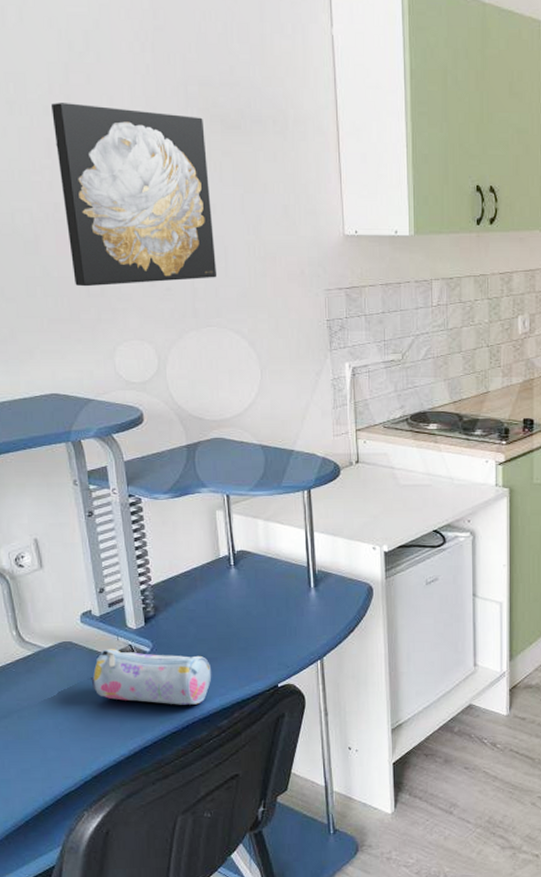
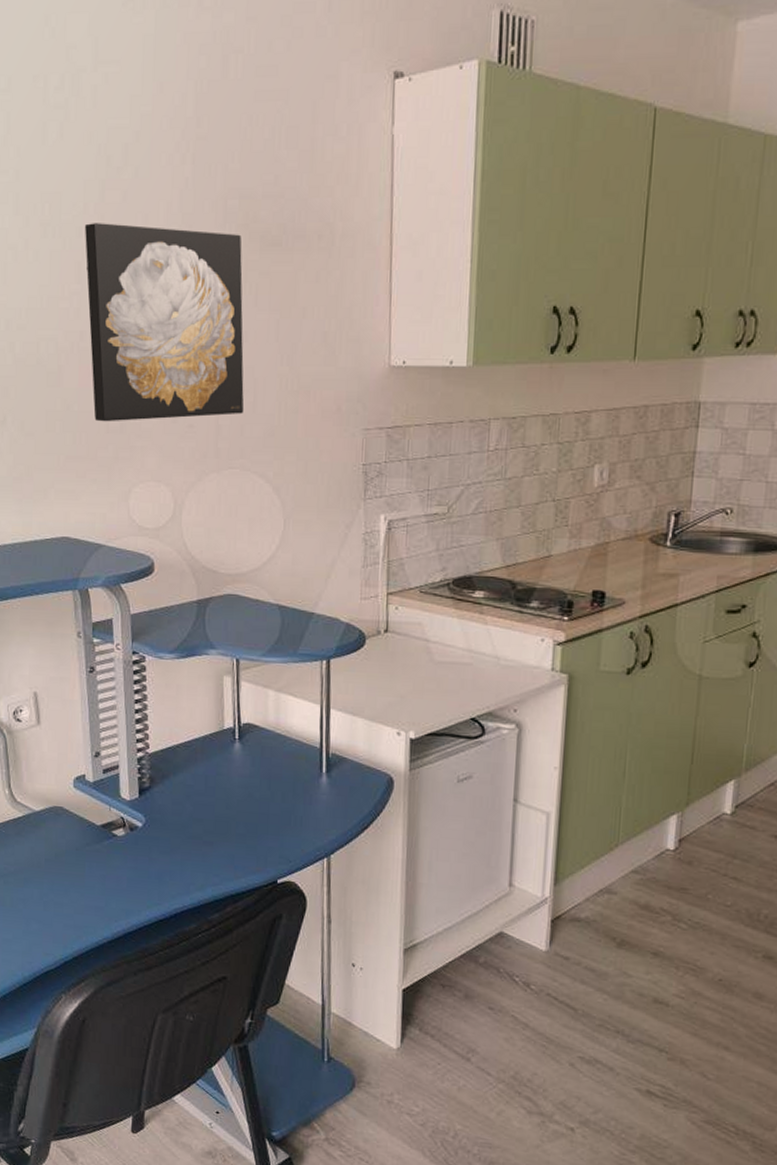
pencil case: present [91,649,212,705] -> none [79,819,206,892]

